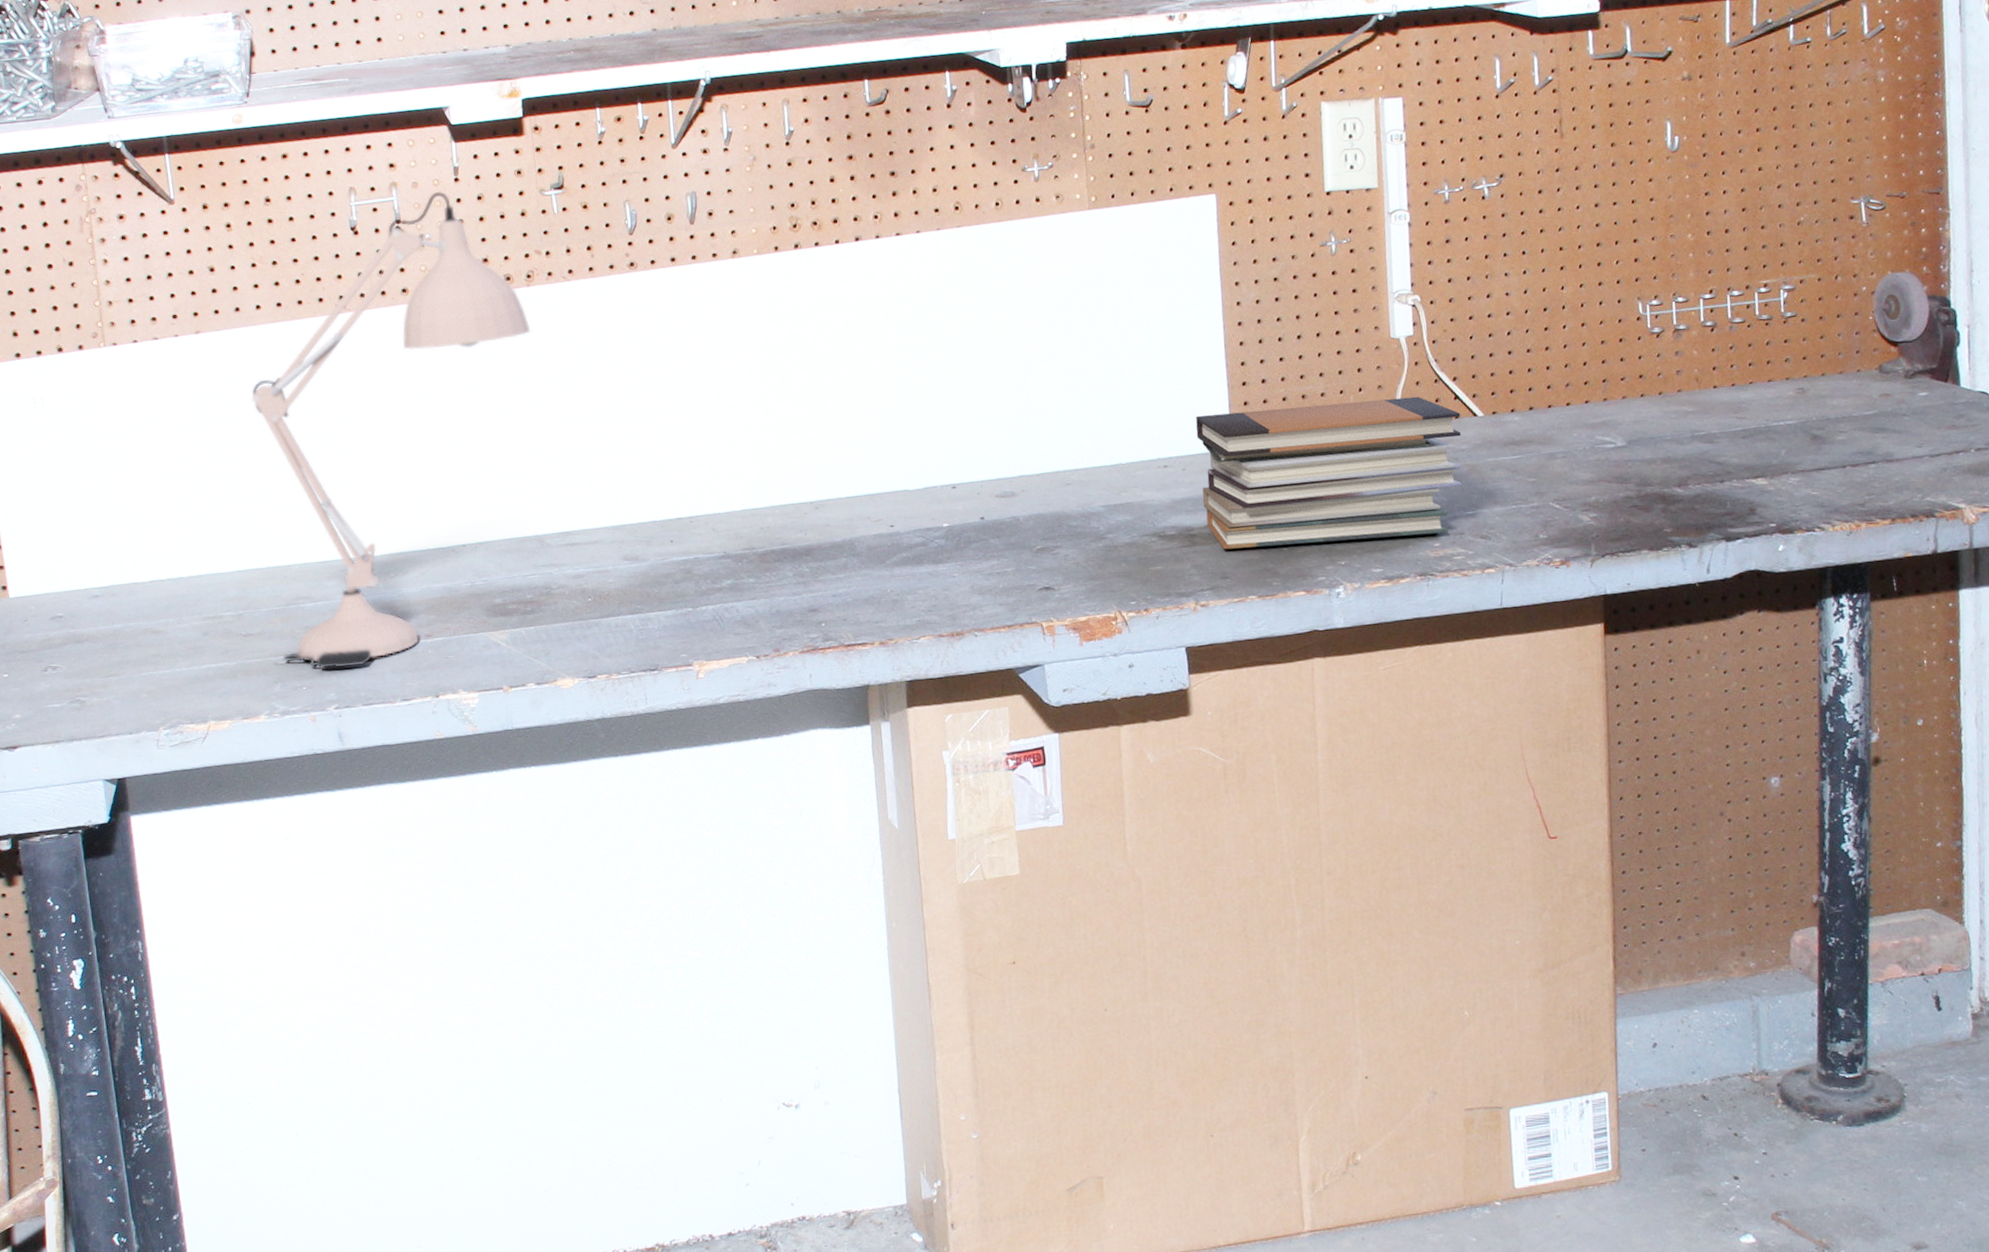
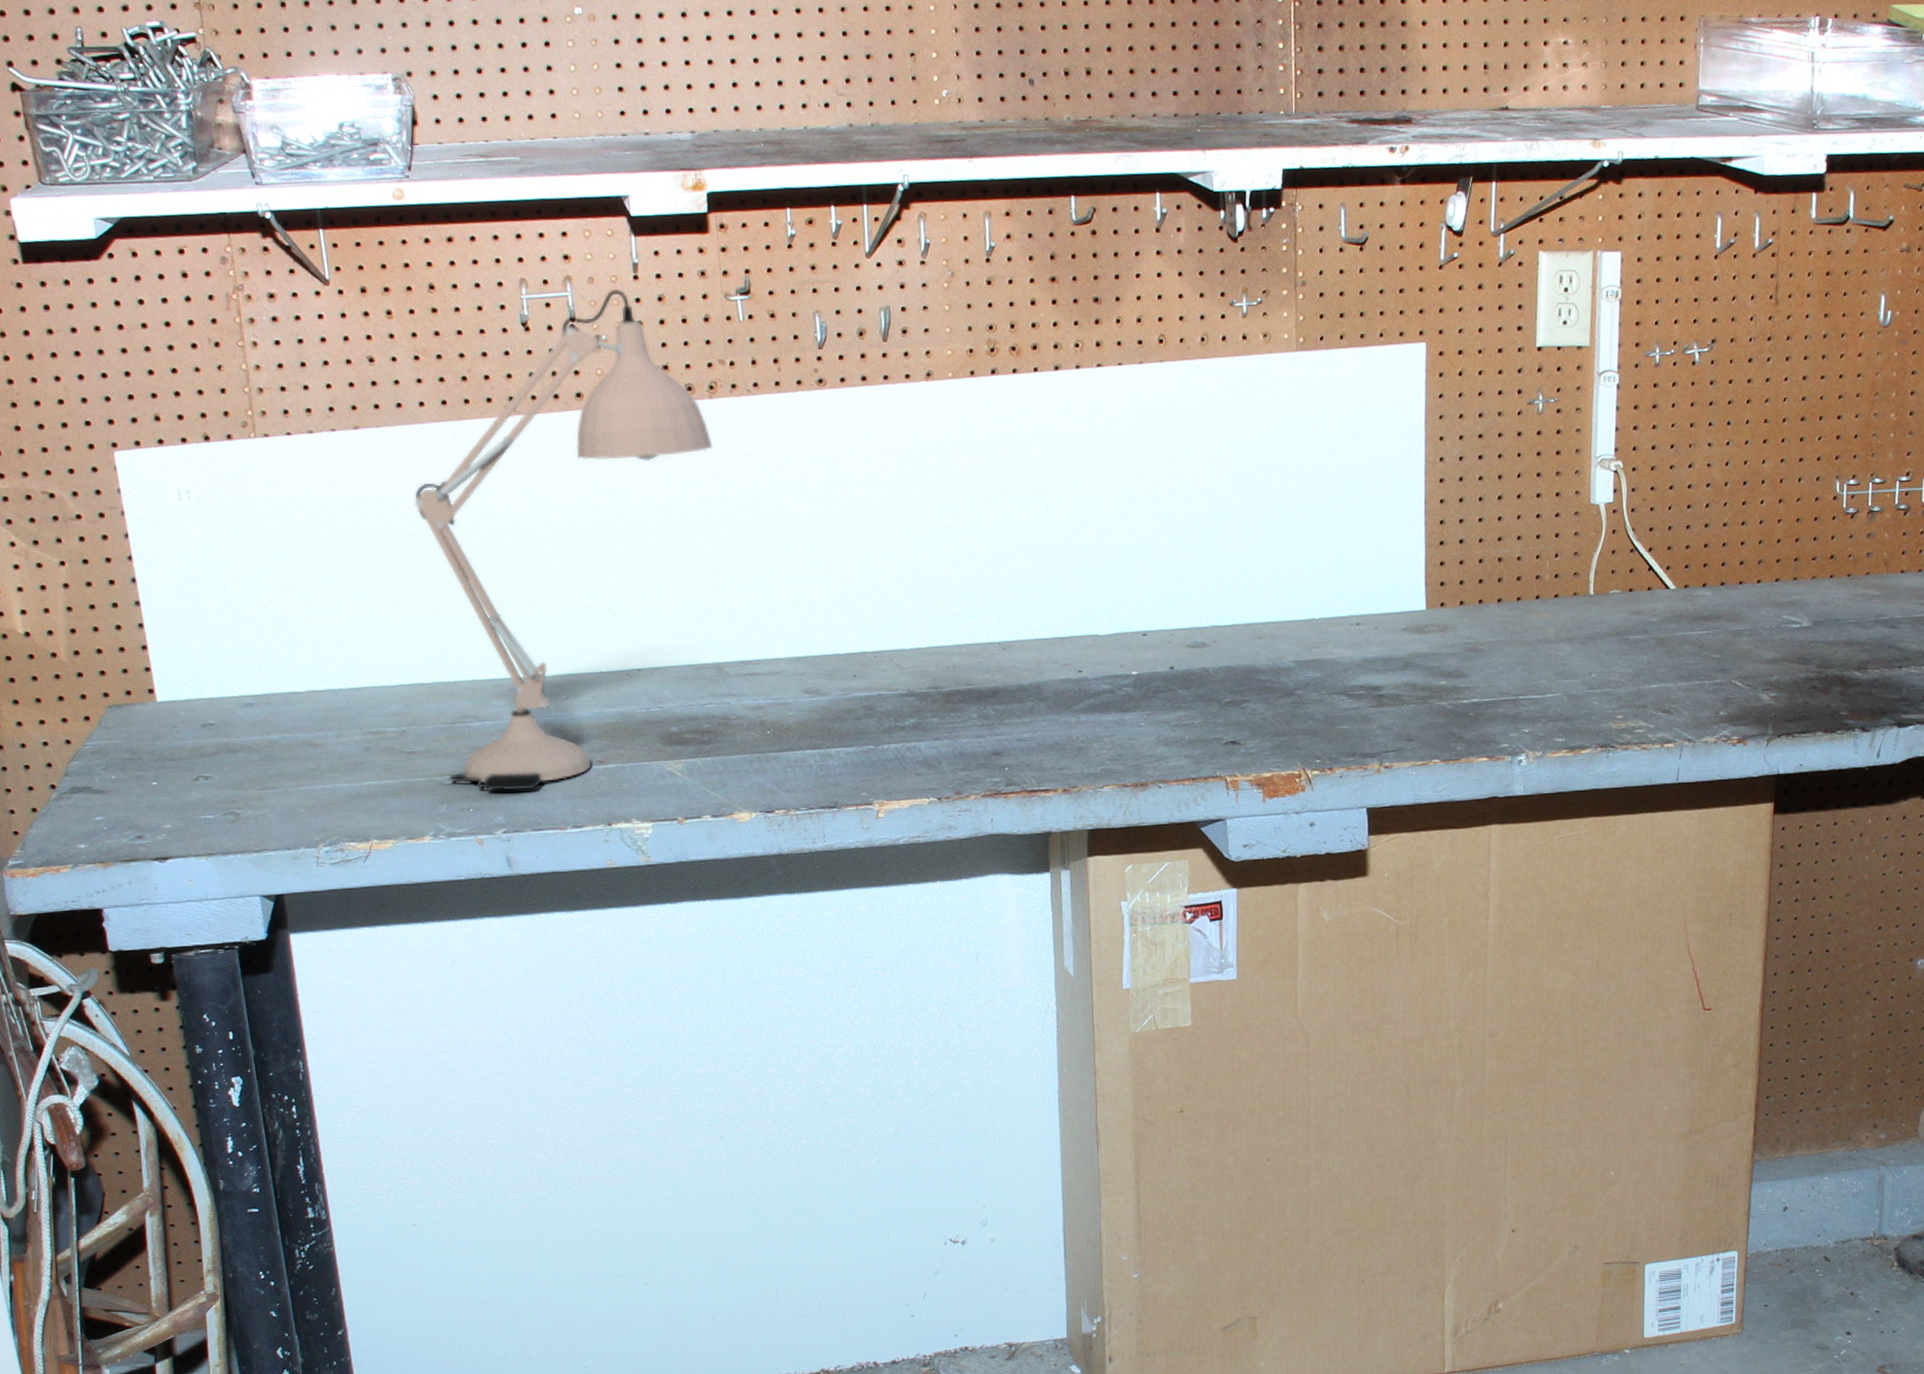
book stack: present [1195,396,1462,550] -> none [1391,565,1653,712]

